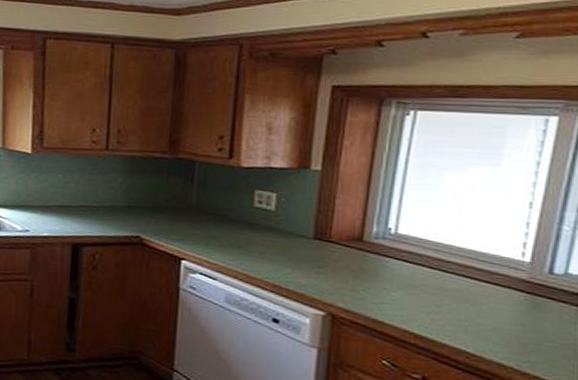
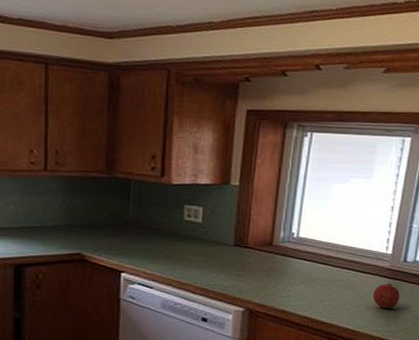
fruit: none [502,298,543,332] -> present [373,283,400,309]

